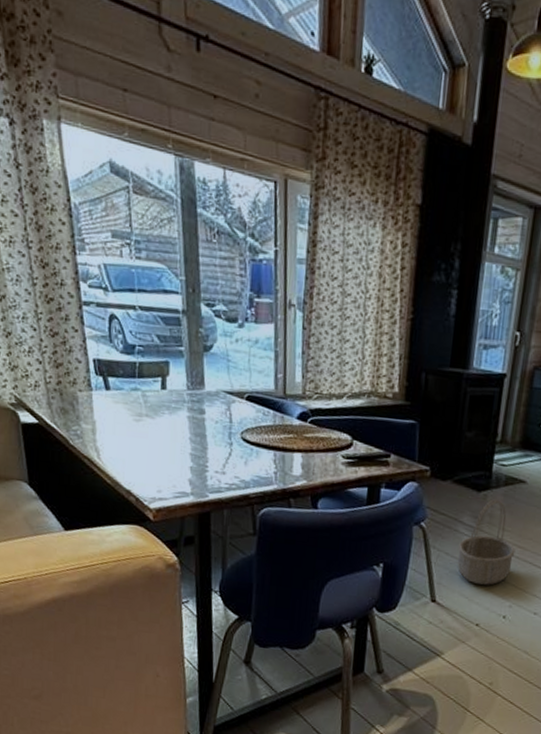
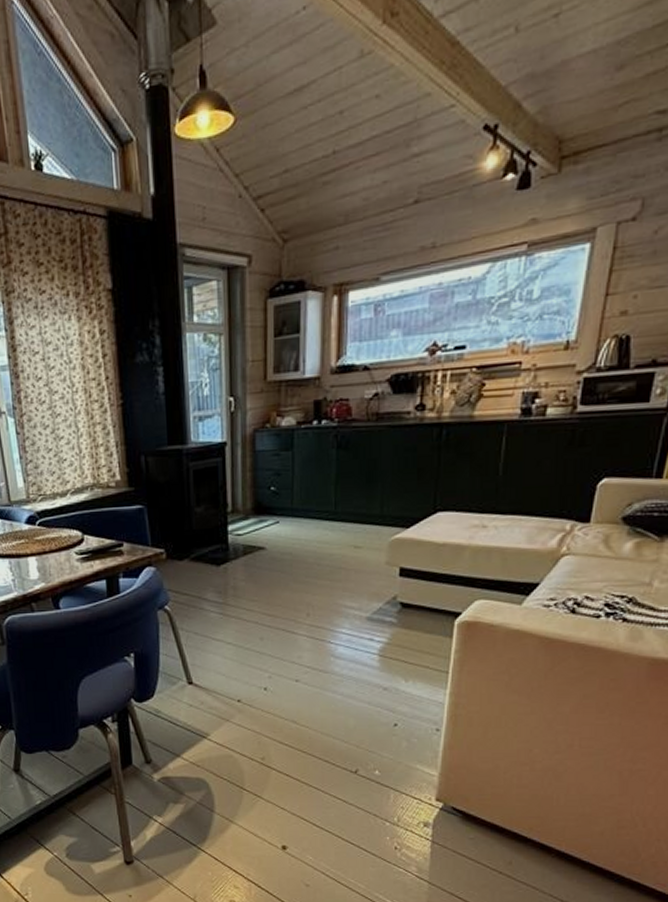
basket: present [457,499,515,585] -> none [205,571,266,659]

